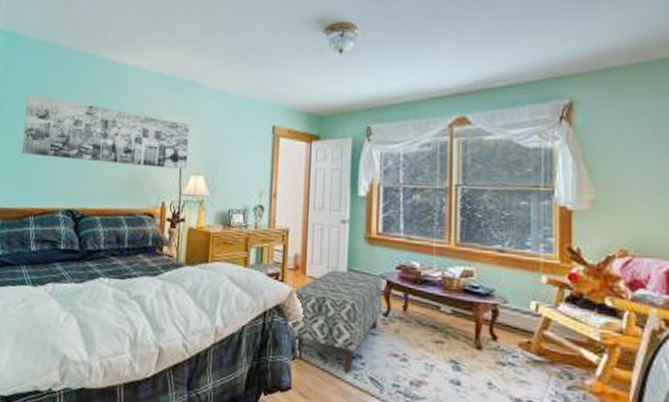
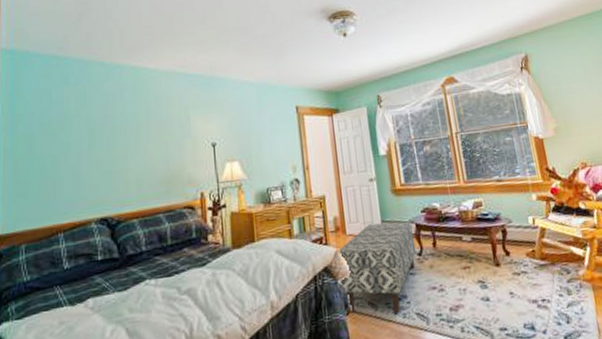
wall art: present [21,94,190,170] -> none [42,108,221,171]

